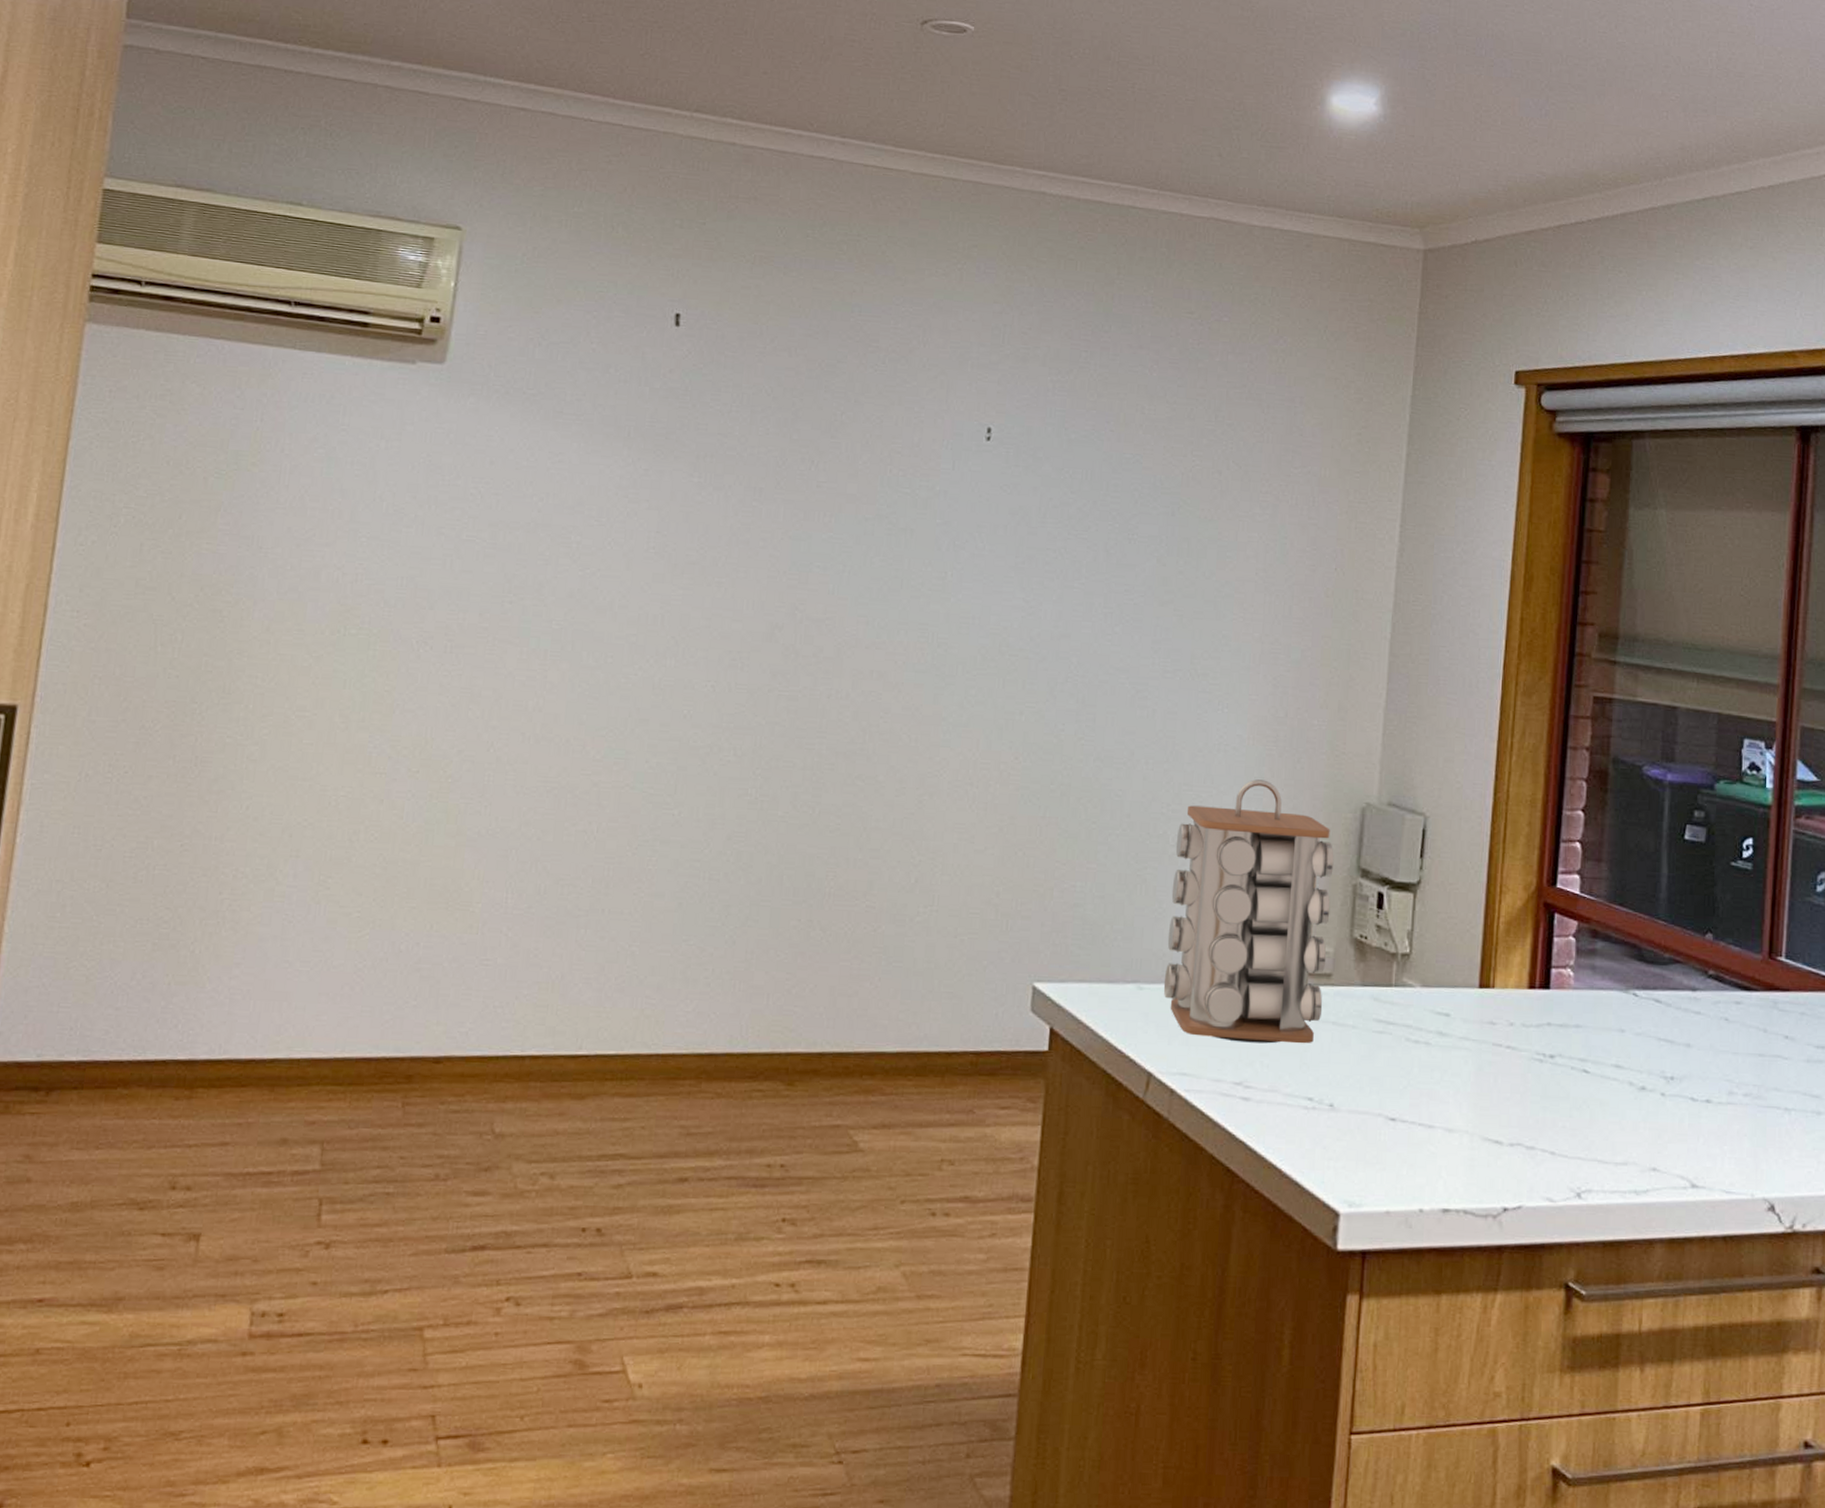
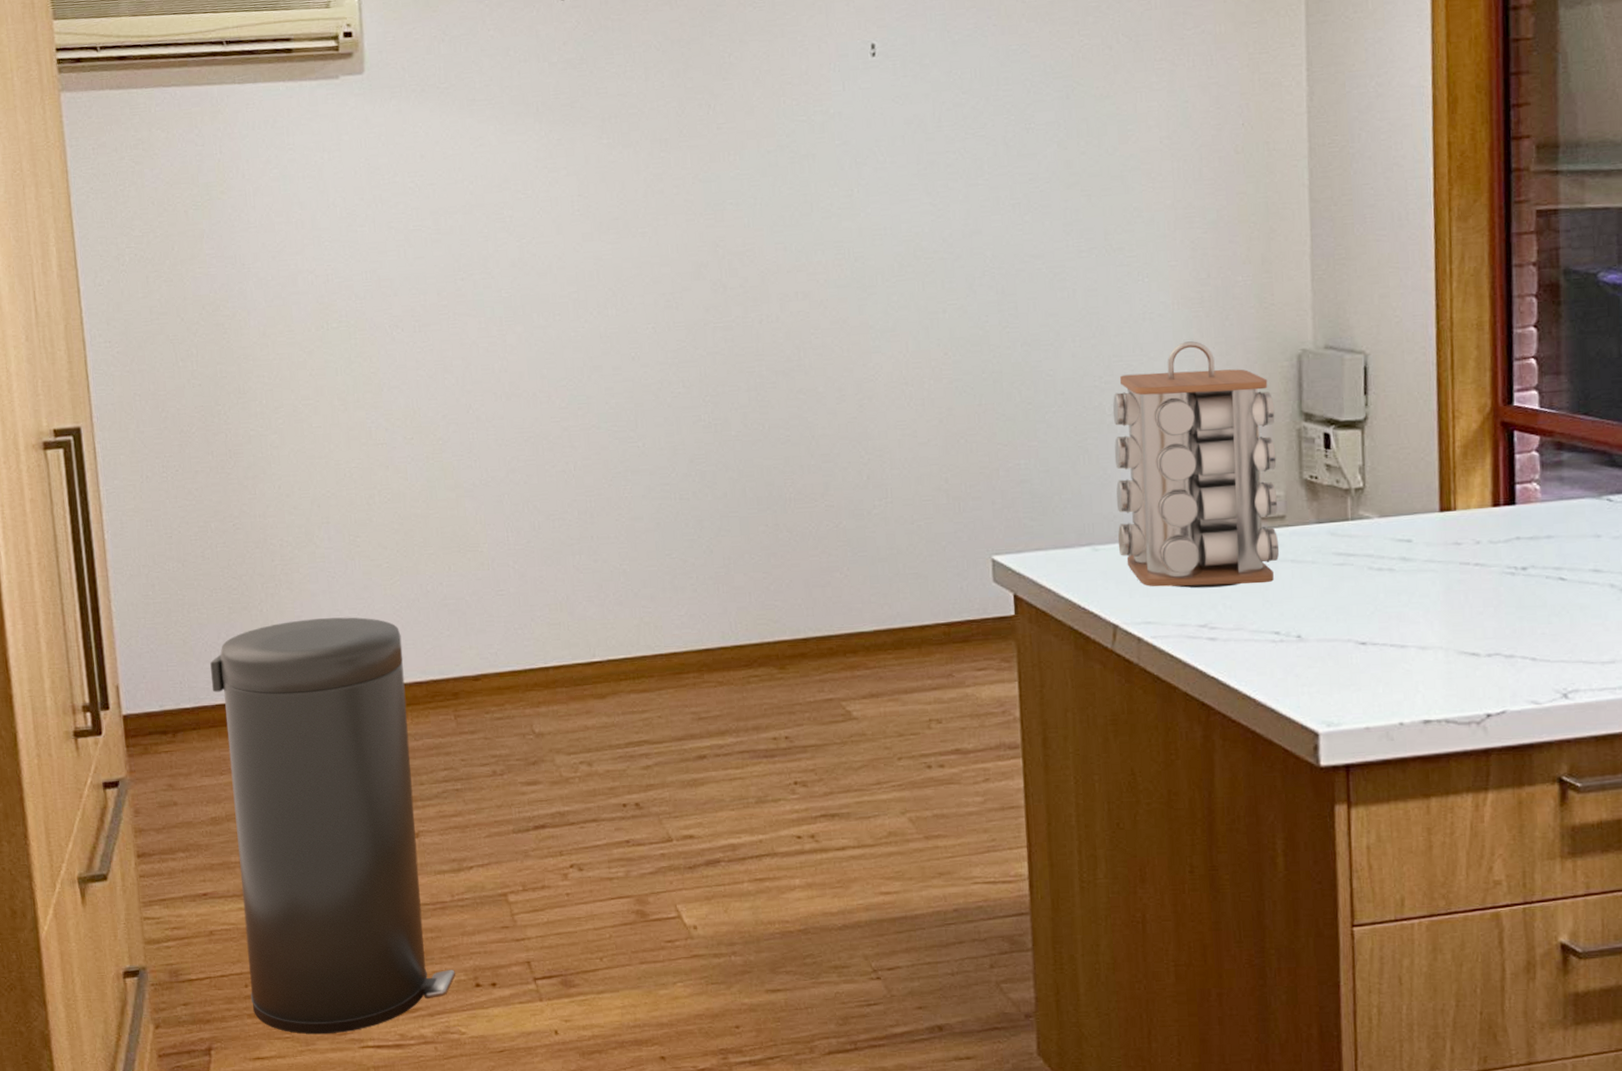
pedal bin: none [69,968,358,1494] -> present [210,617,456,1034]

